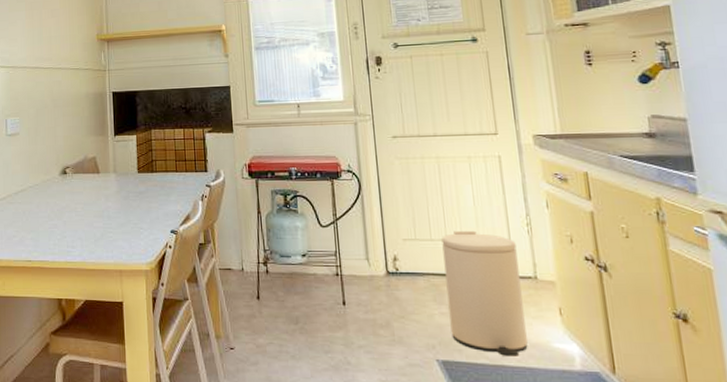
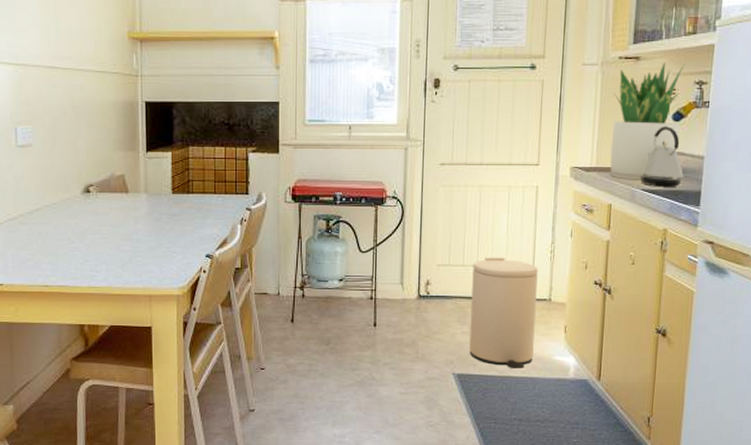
planter: none [565,26,654,148] -> present [610,62,685,181]
kettle: none [612,88,667,152] -> present [638,125,684,187]

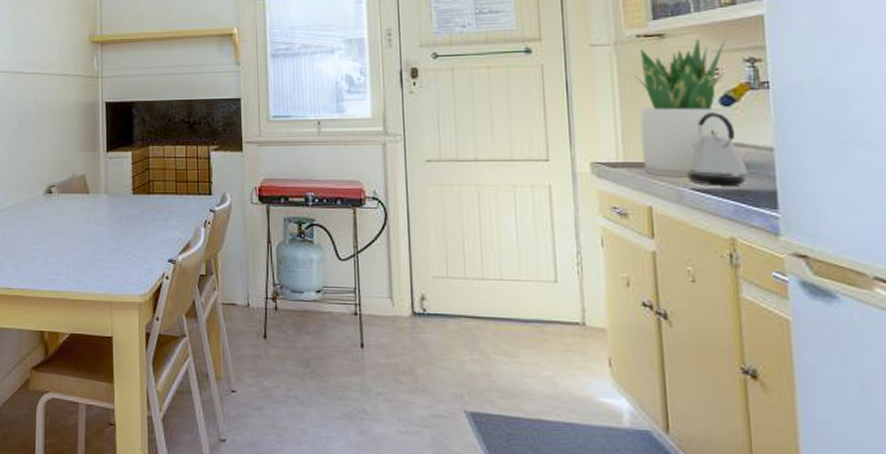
pedal bin: present [469,257,538,368] -> none [477,268,570,410]

